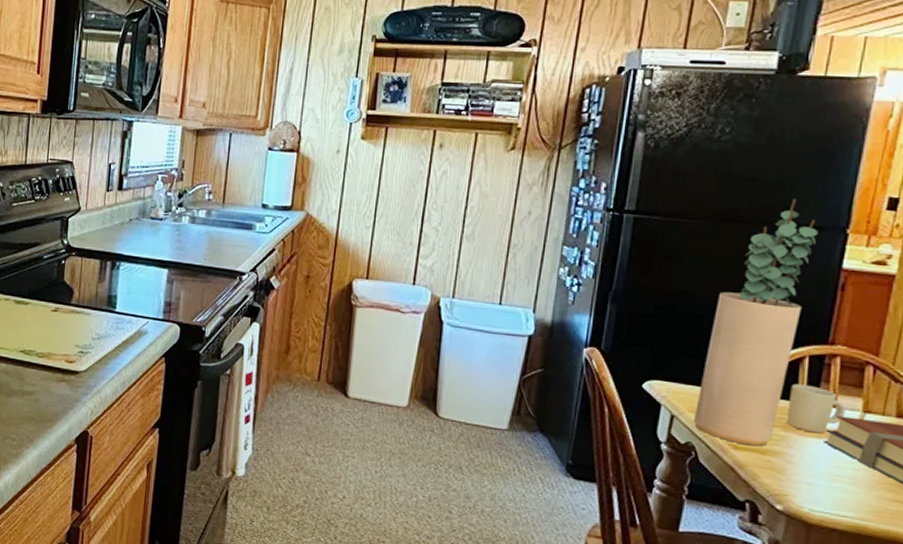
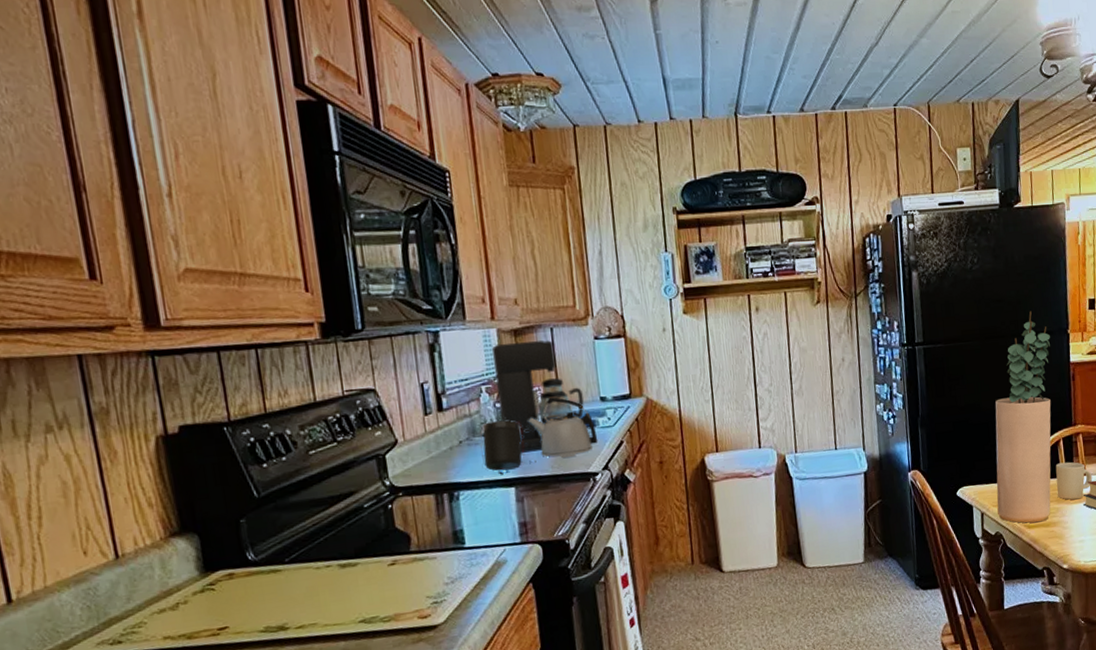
canister: none [136,204,198,255] -> present [467,416,536,474]
coffee maker: none [169,140,247,241] -> present [491,340,584,452]
kettle: none [191,195,252,254] -> present [527,397,598,459]

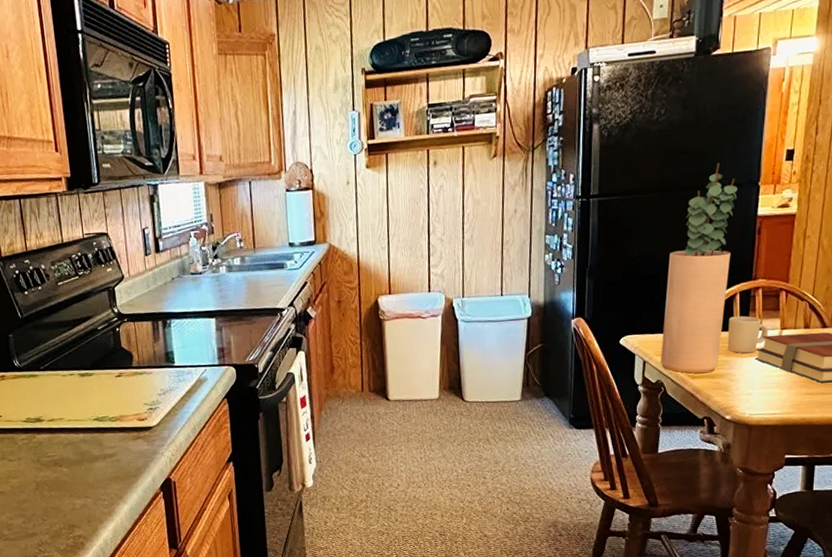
canister: present [467,416,536,474] -> none [178,258,234,307]
coffee maker: present [491,340,584,452] -> none [199,192,275,288]
kettle: present [527,397,598,459] -> none [227,242,286,296]

